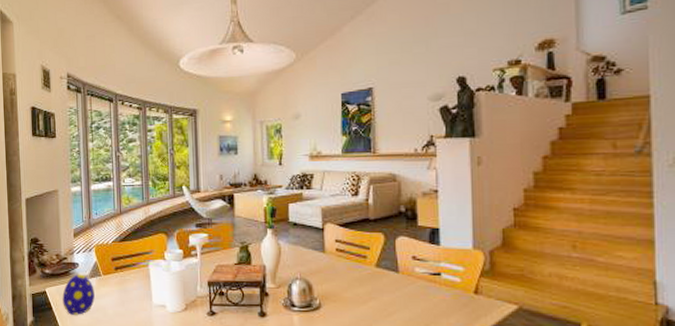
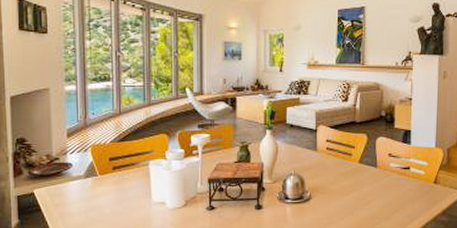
decorative egg: present [62,274,95,315] -> none [53,174,90,215]

